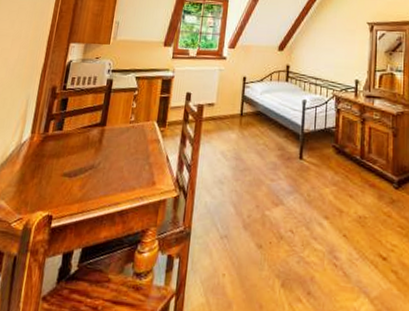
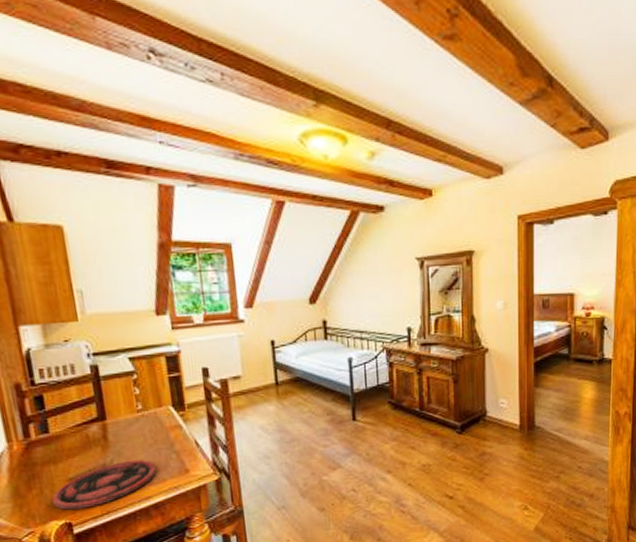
plate: none [45,165,132,204] -> present [52,460,157,510]

